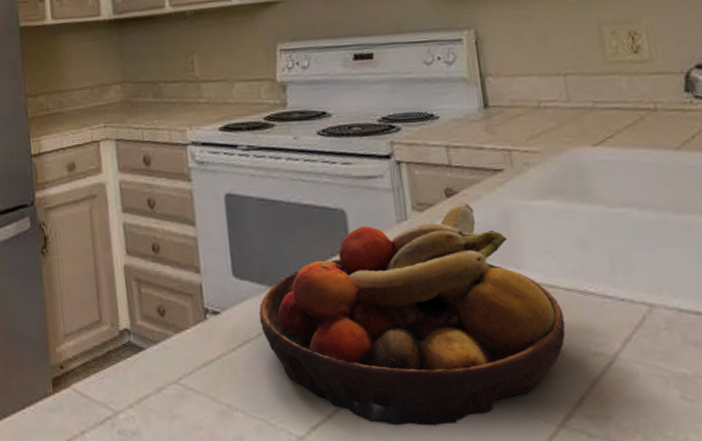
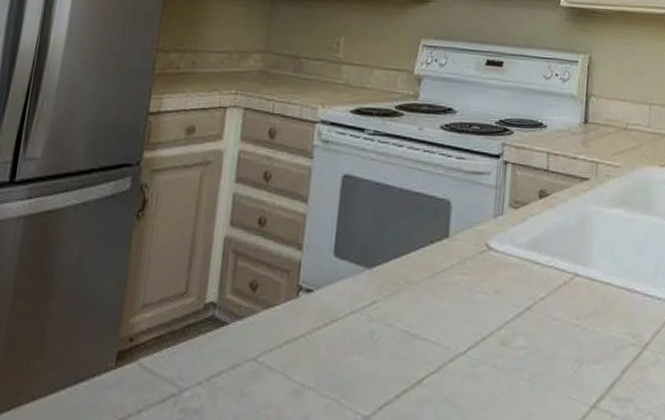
fruit bowl: present [259,203,566,426] -> none [350,205,613,407]

